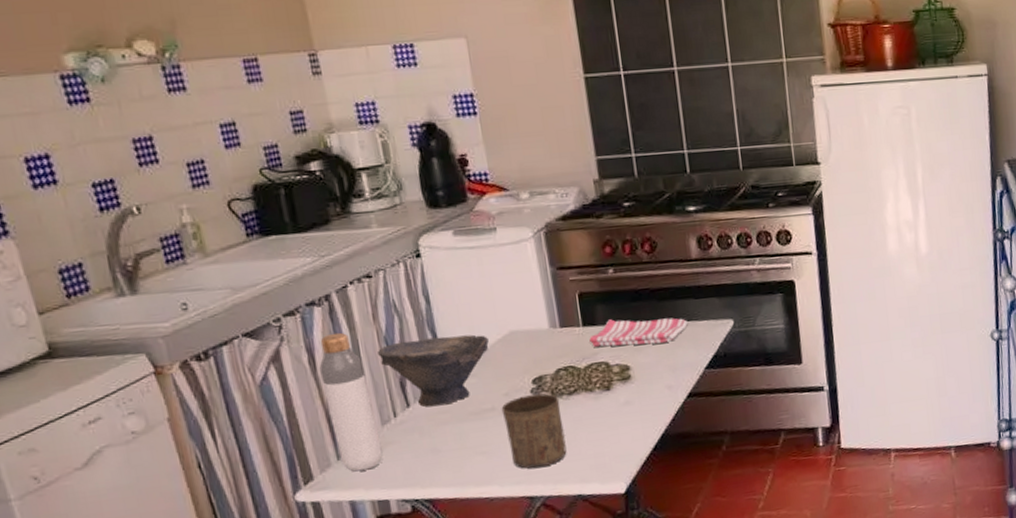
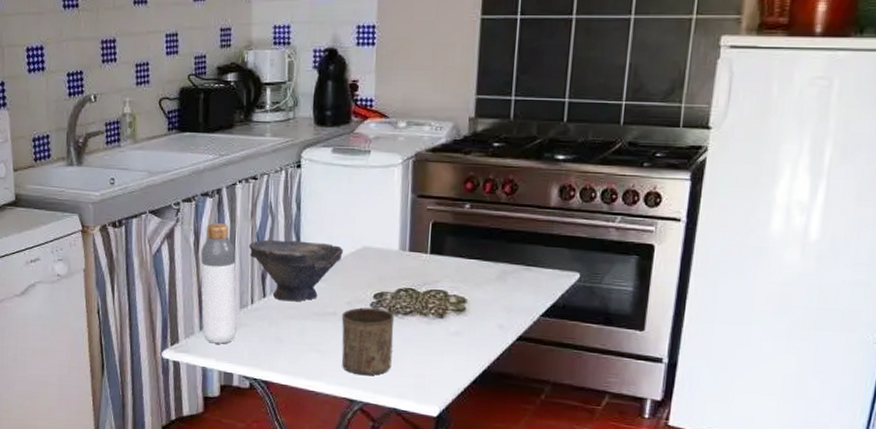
dish towel: present [589,318,688,347] -> none [434,252,532,284]

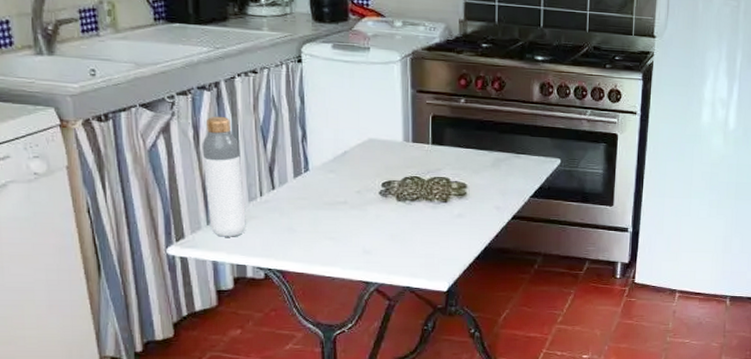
bowl: present [249,239,343,302] -> none [254,132,349,193]
cup: present [341,307,395,376] -> none [352,196,403,259]

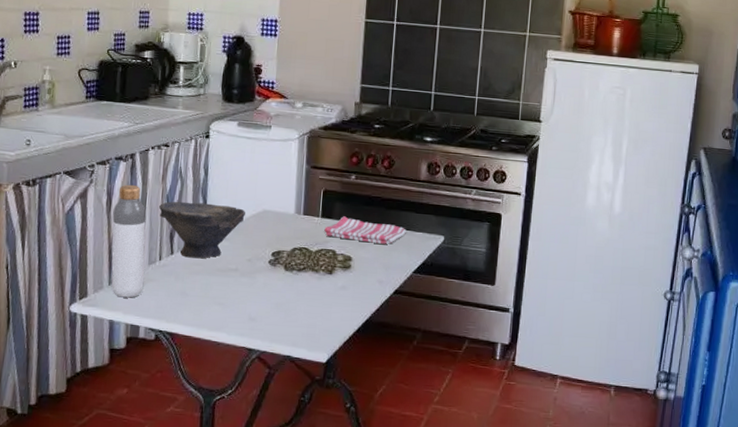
bowl: none [254,132,349,193] -> present [159,201,245,259]
dish towel: none [436,142,521,170] -> present [324,216,406,244]

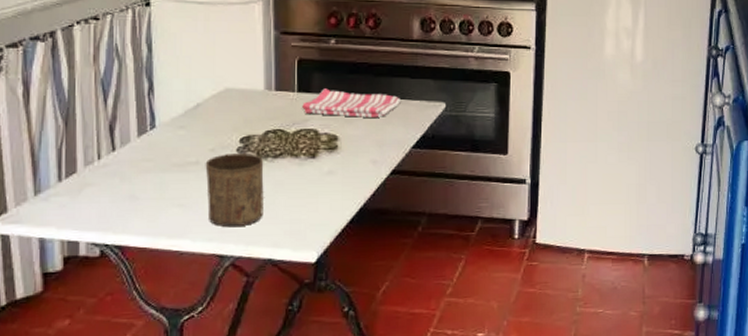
bottle: present [111,184,147,298] -> none [32,69,82,209]
bowl: present [159,201,245,259] -> none [93,85,203,153]
cup: none [242,264,290,327] -> present [205,153,264,228]

